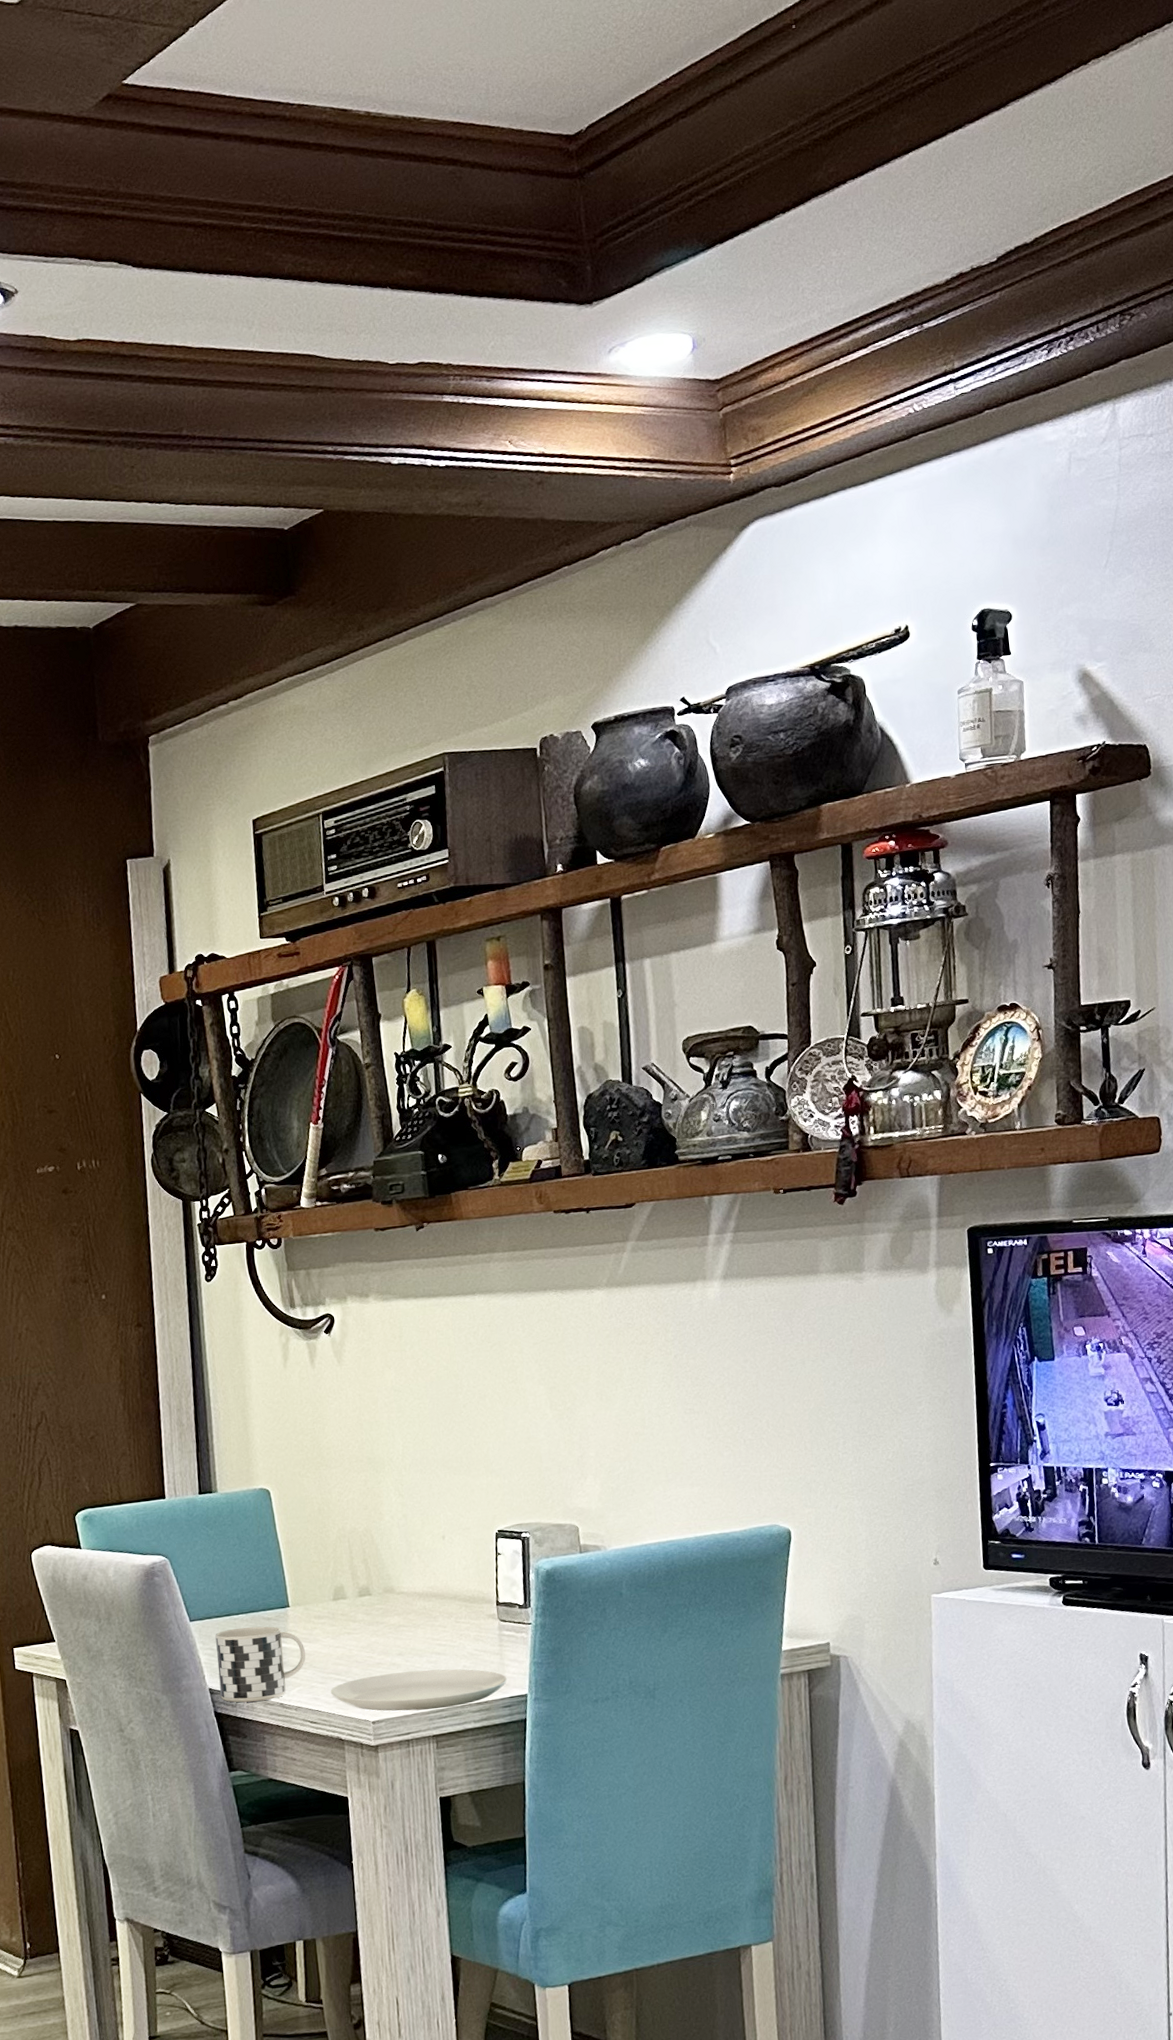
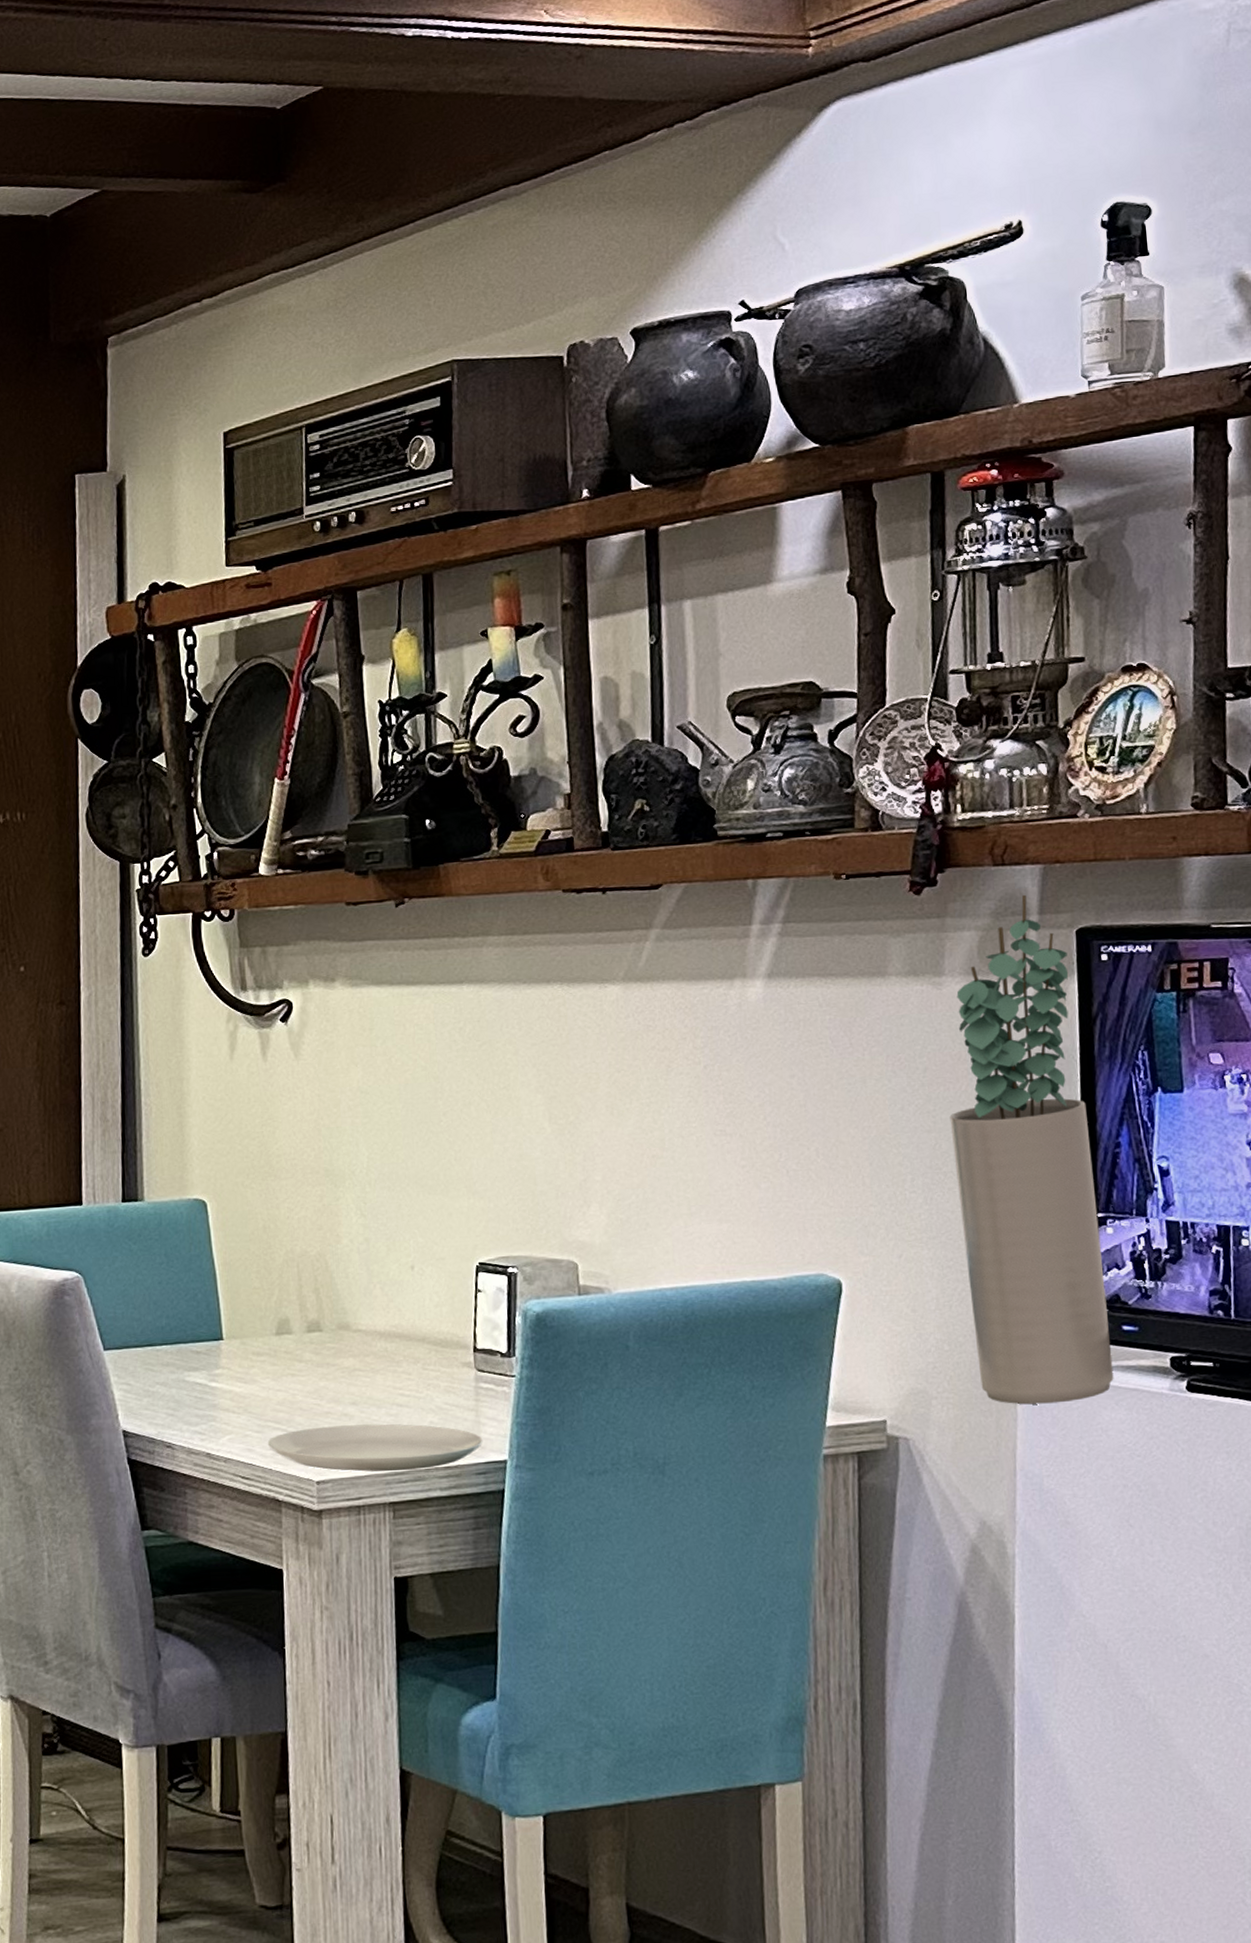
cup: present [215,1626,306,1703] -> none [133,1360,241,1450]
vase: none [872,1201,1007,1624] -> present [949,894,1114,1405]

